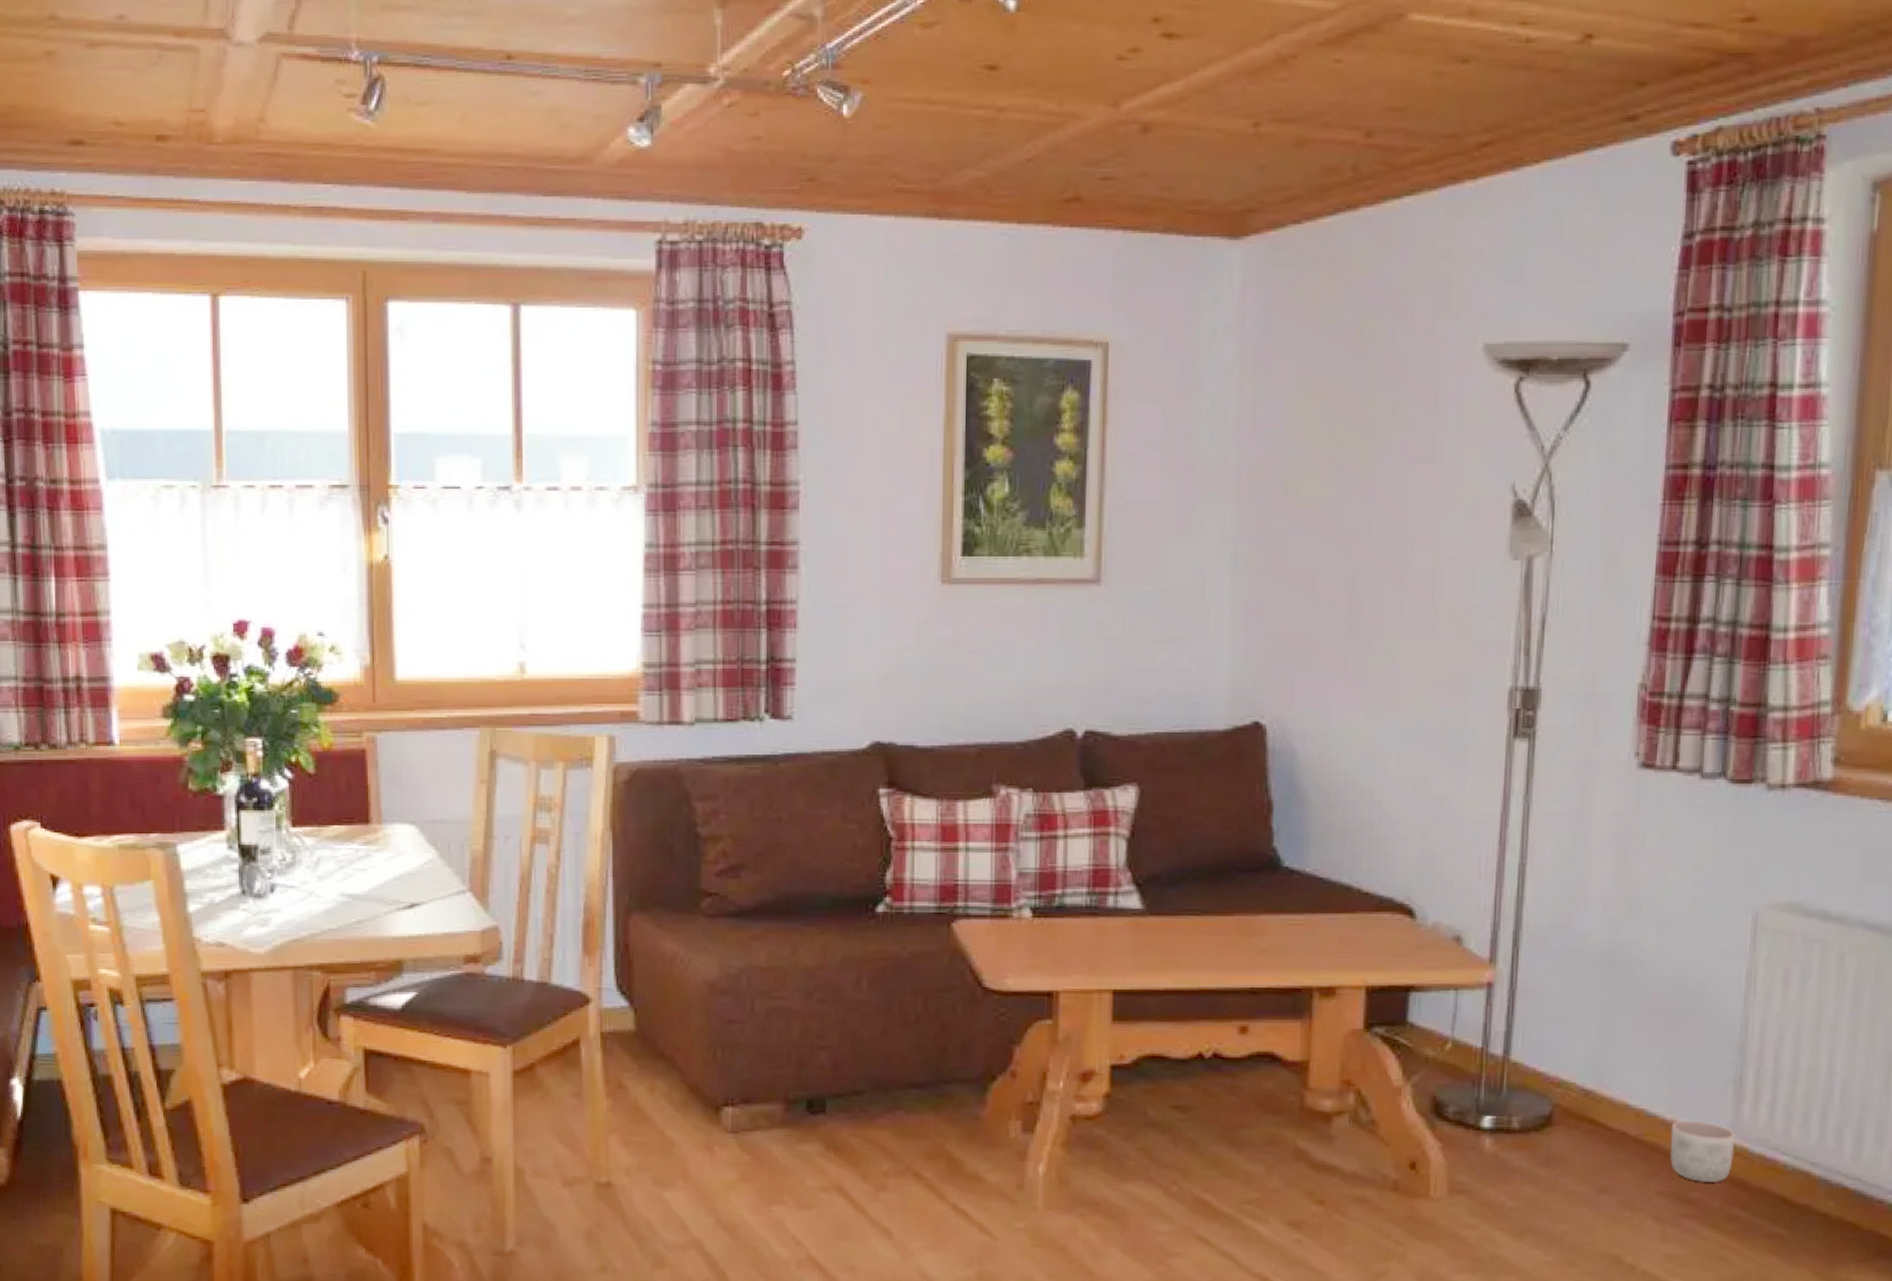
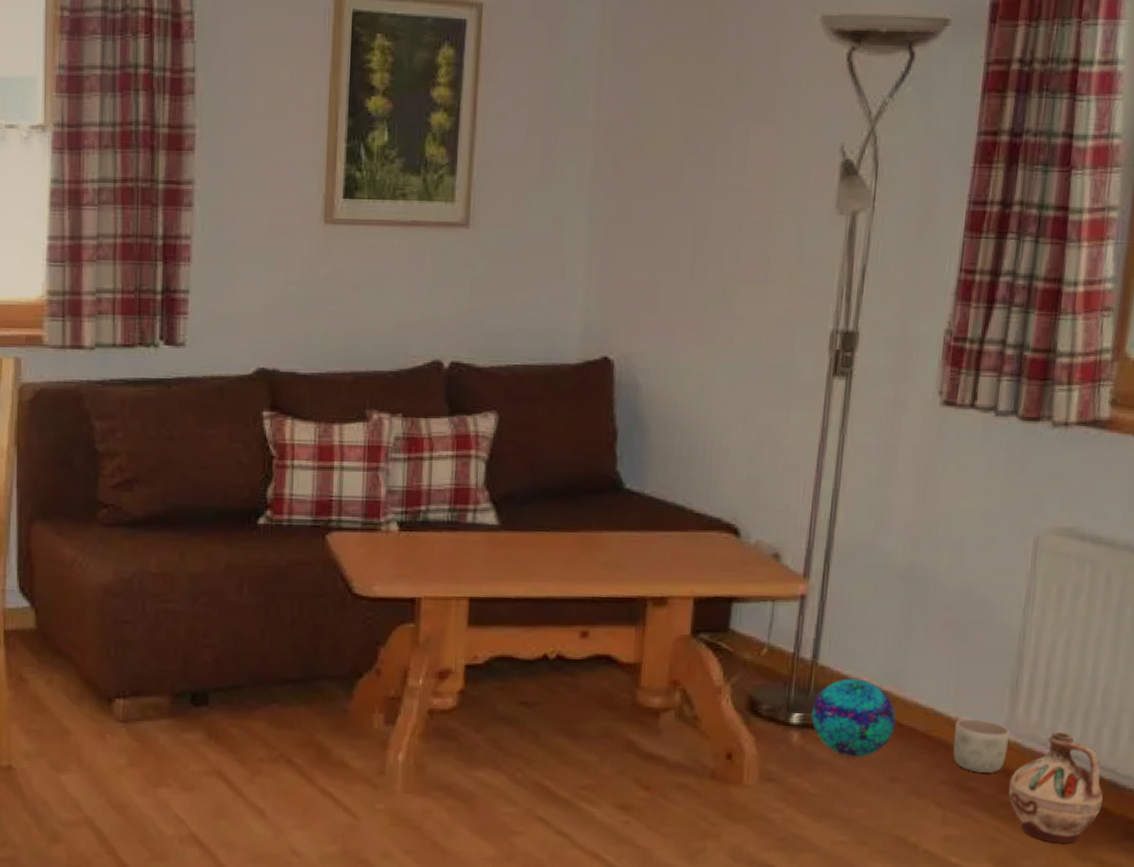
decorative ball: none [1505,1075,1603,1166] -> present [811,678,897,757]
ceramic jug: none [1736,1134,1849,1263] -> present [1008,731,1103,843]

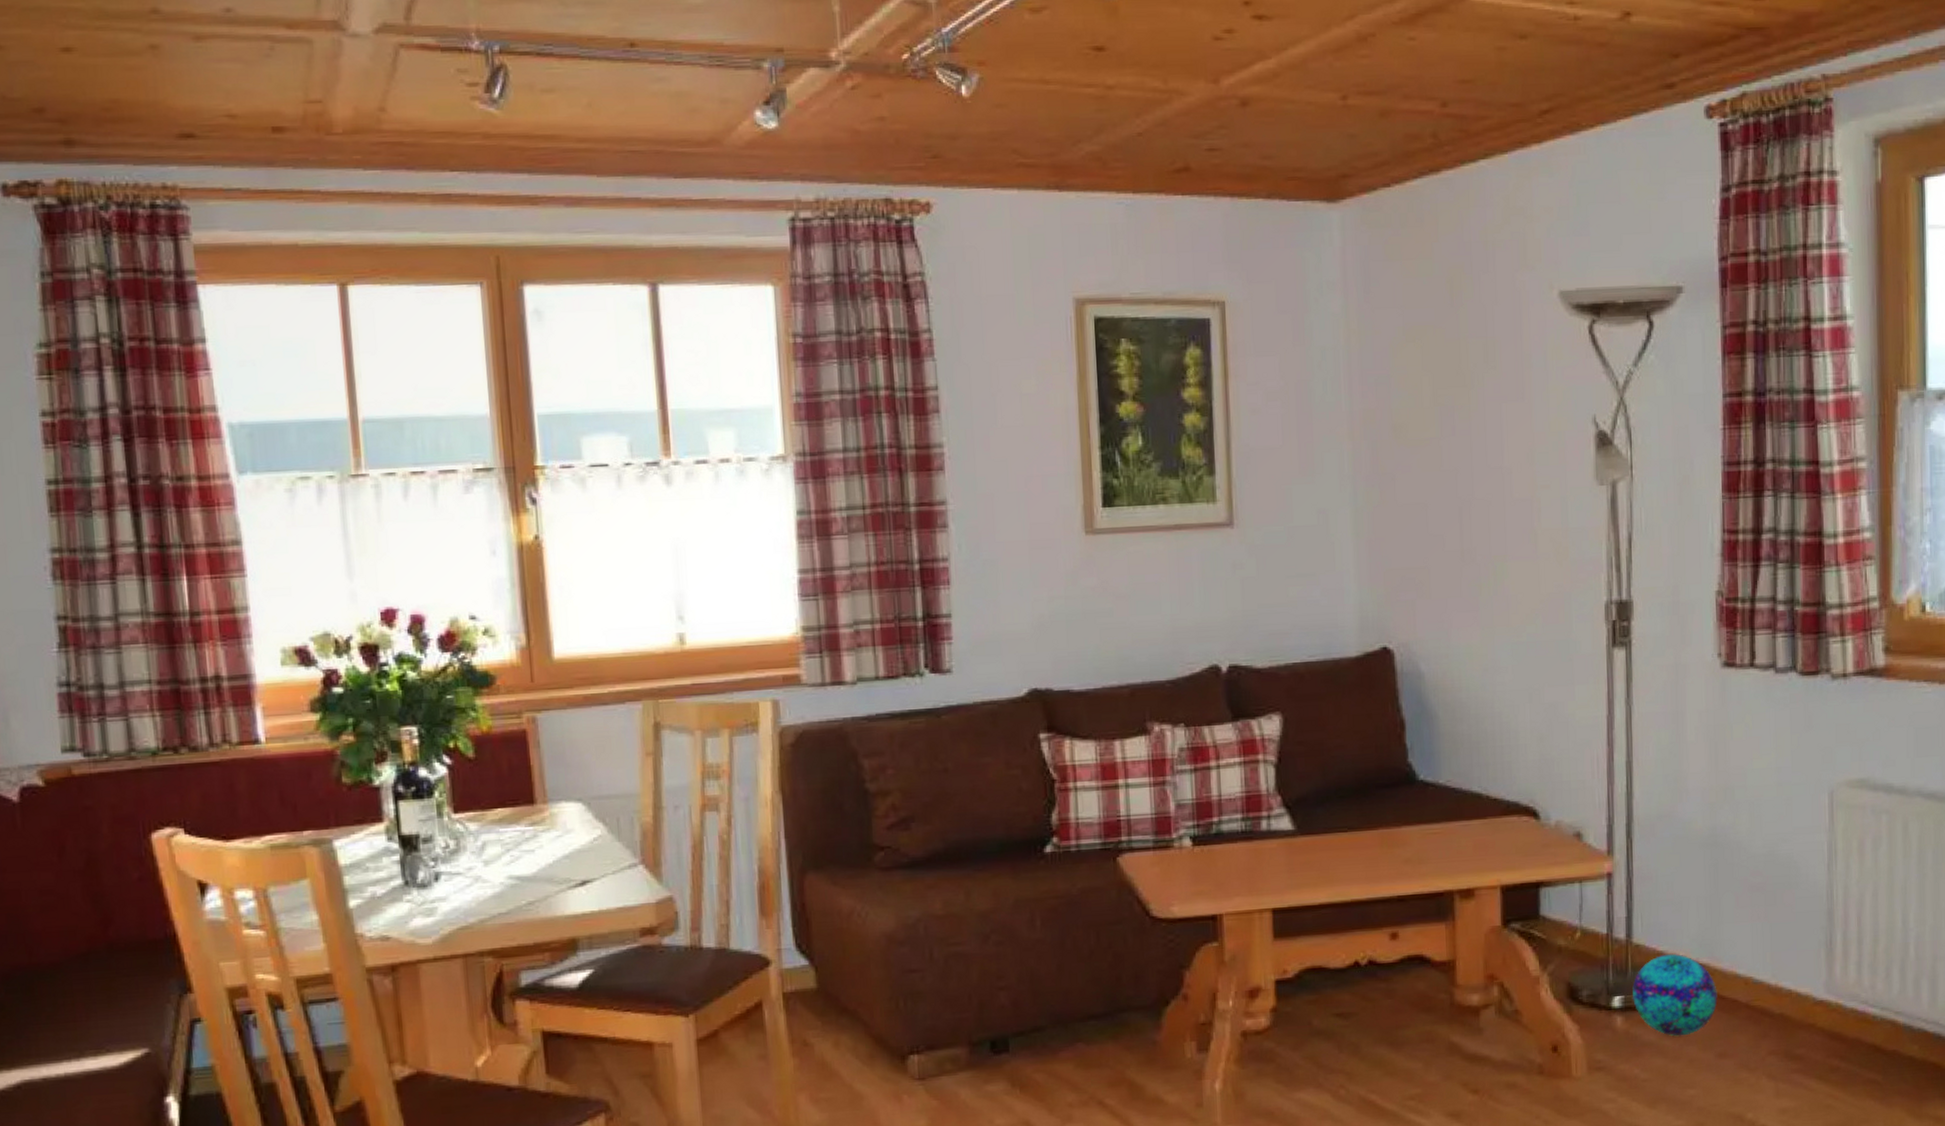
planter: present [952,718,1010,774] -> none [1775,983,1831,1040]
ceramic jug: present [1008,731,1103,843] -> none [1836,987,1931,1104]

